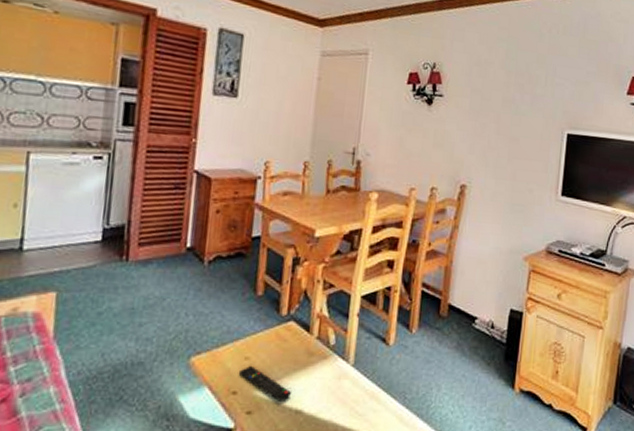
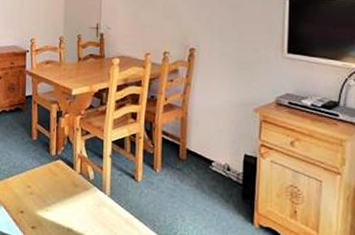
remote control: present [238,366,291,401] -> none [23,193,63,221]

